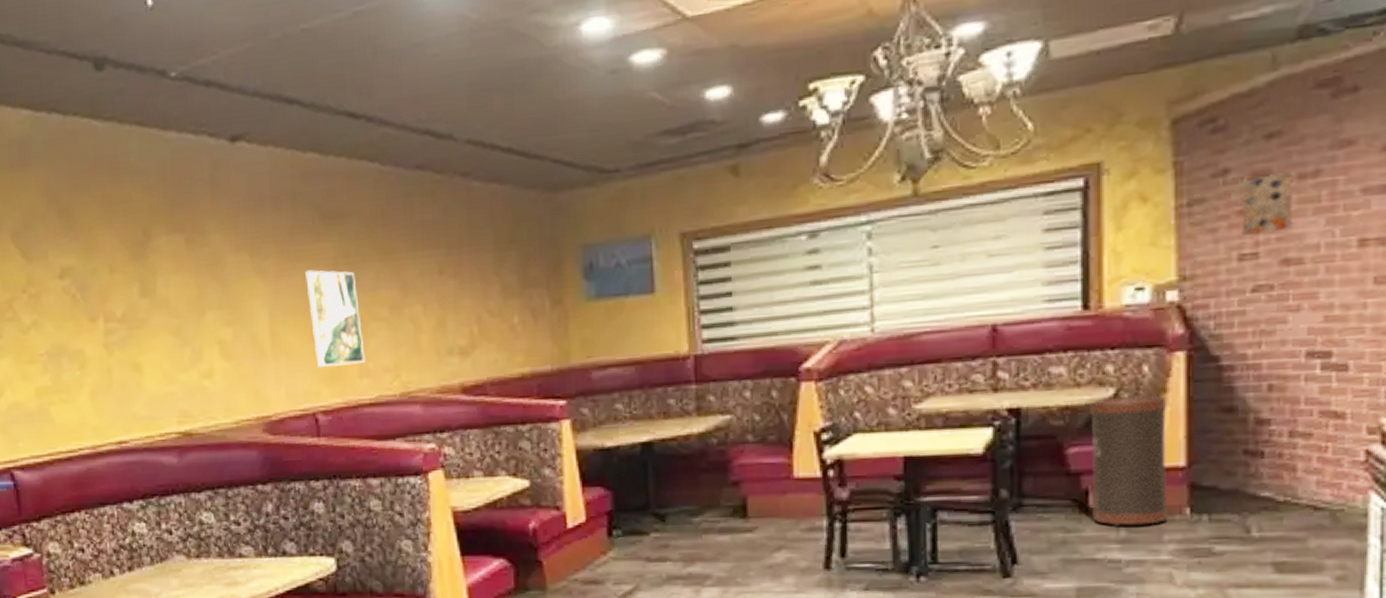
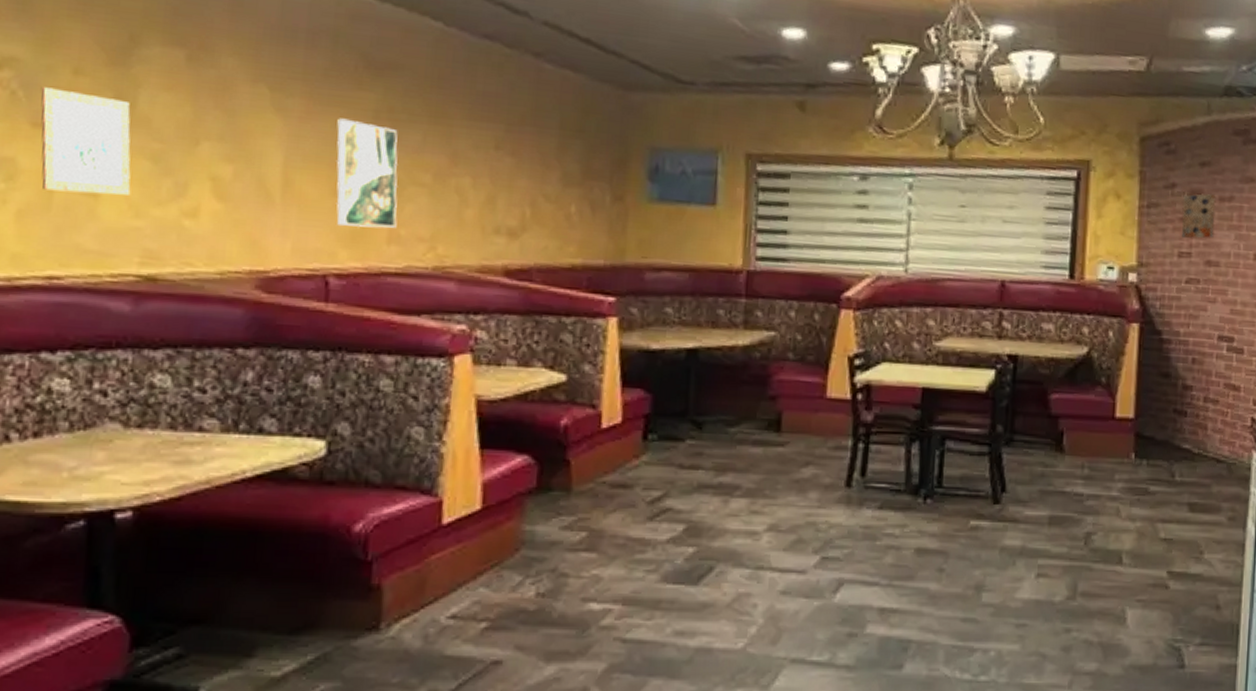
wall art: none [91,287,163,372] -> present [40,87,131,195]
trash can: present [1088,395,1168,528] -> none [1065,354,1124,466]

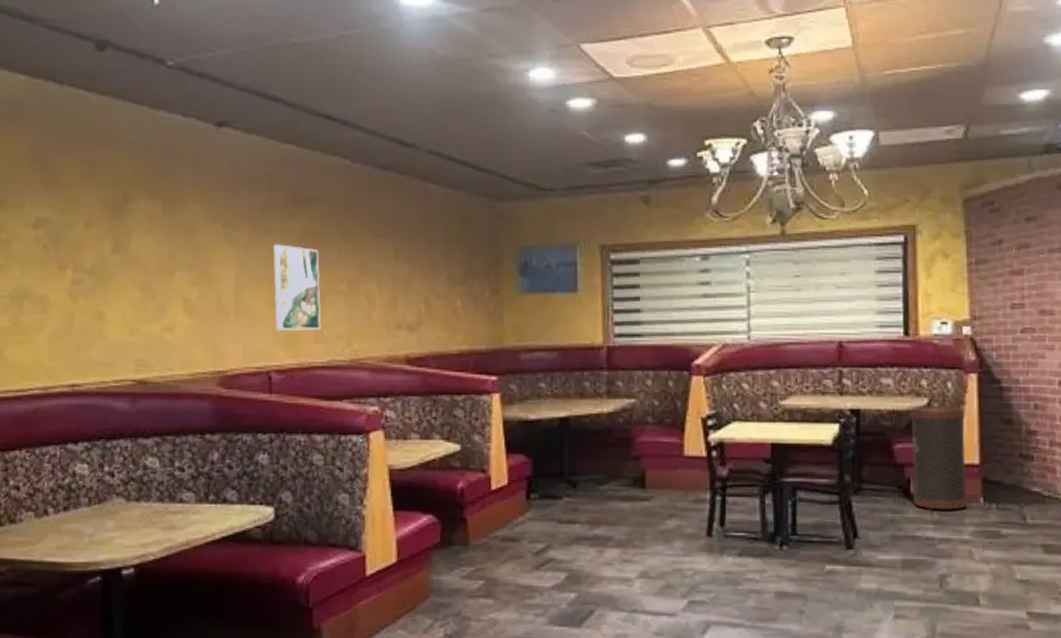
wall art: present [40,87,131,195] -> none [63,239,127,319]
trash can: none [1065,354,1124,466] -> present [909,405,968,511]
wall art: present [1181,193,1216,239] -> none [1011,246,1046,291]

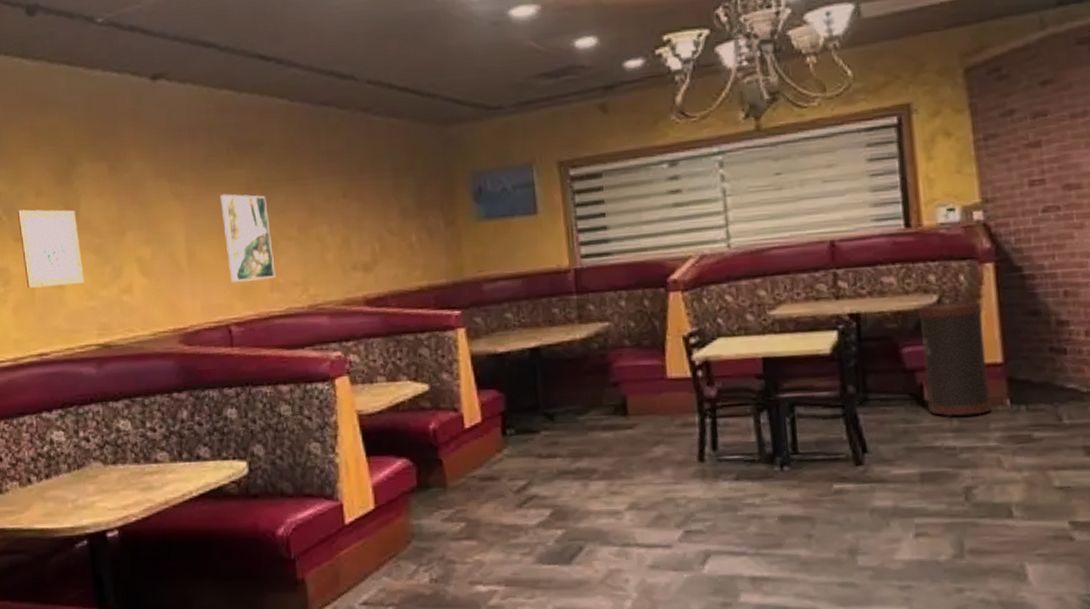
wall art: none [63,239,127,319] -> present [17,209,85,288]

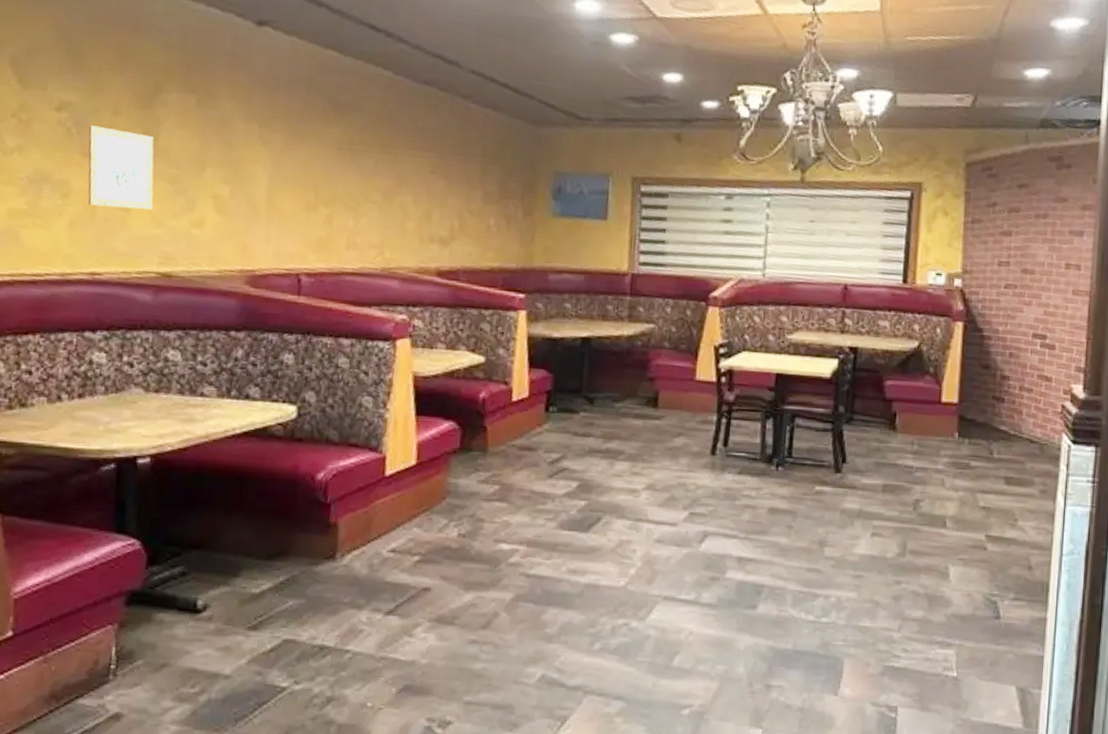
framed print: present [220,194,276,282] -> none [308,149,356,237]
trash can: present [917,300,992,418] -> none [897,348,949,443]

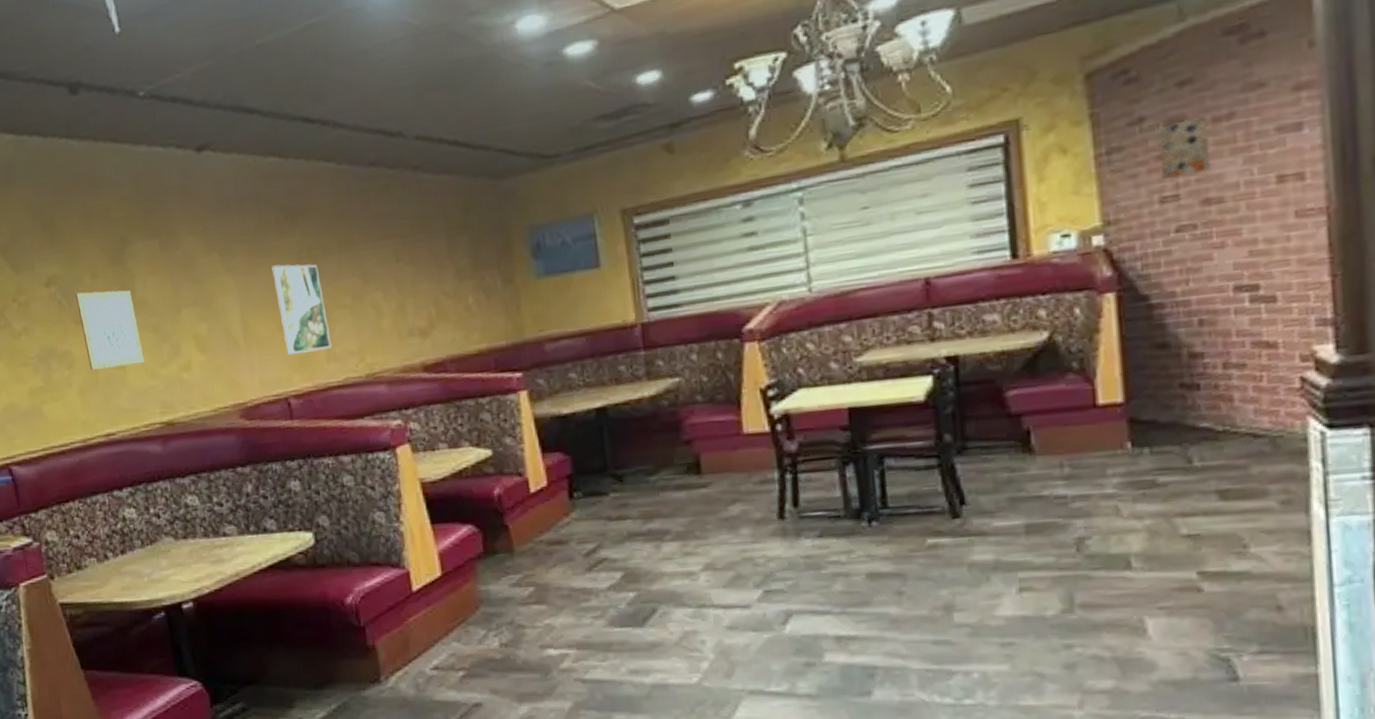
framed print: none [308,149,356,237] -> present [272,264,332,355]
wall art: none [1001,211,1032,250] -> present [1157,115,1211,180]

